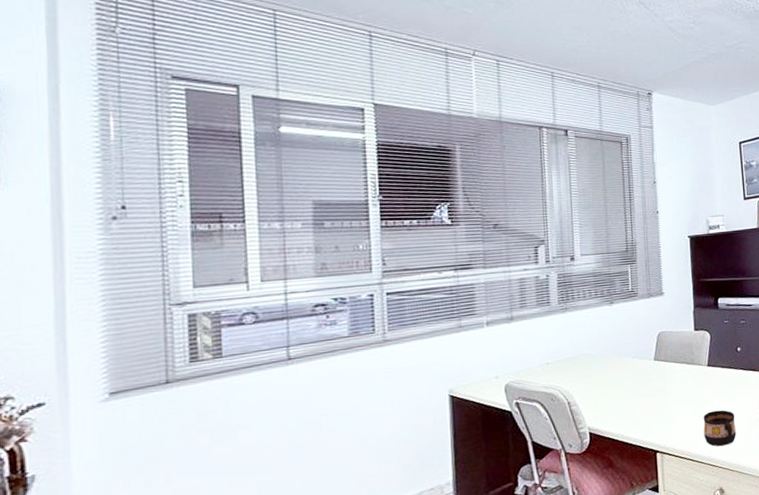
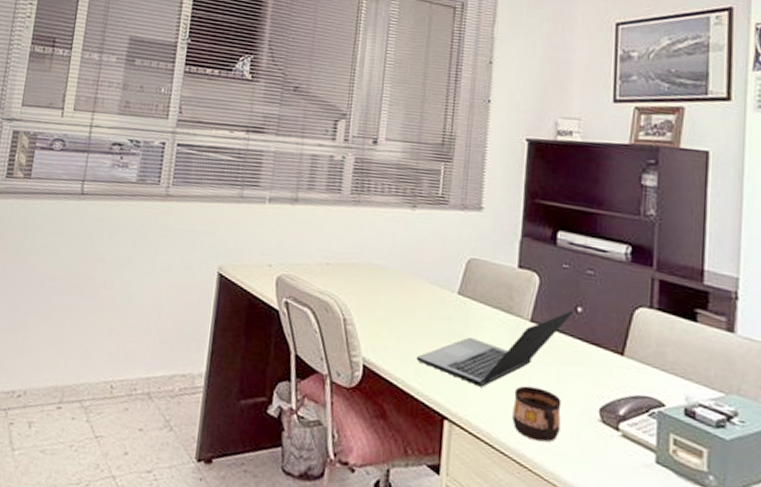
laptop: none [629,351,736,422] -> present [416,310,574,387]

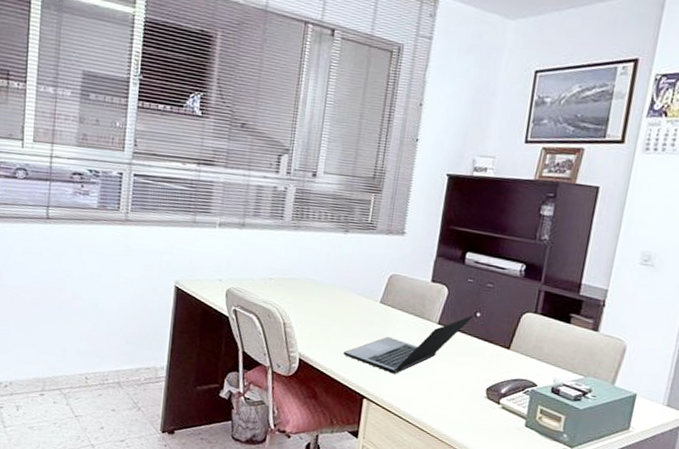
cup: present [512,386,562,443] -> none [417,373,458,414]

